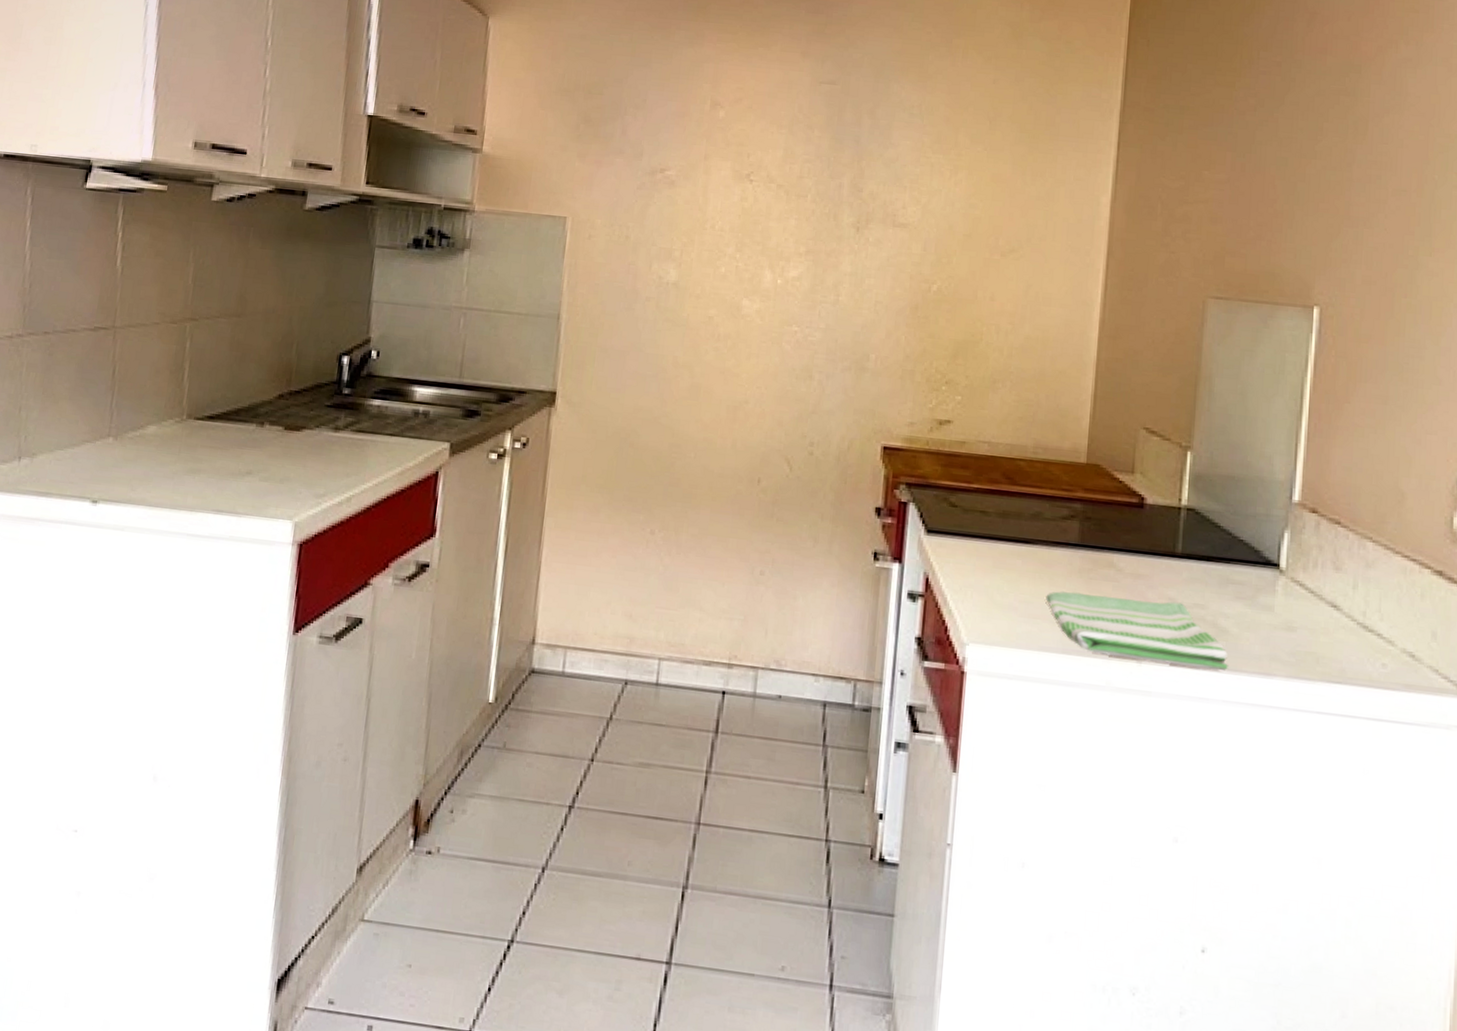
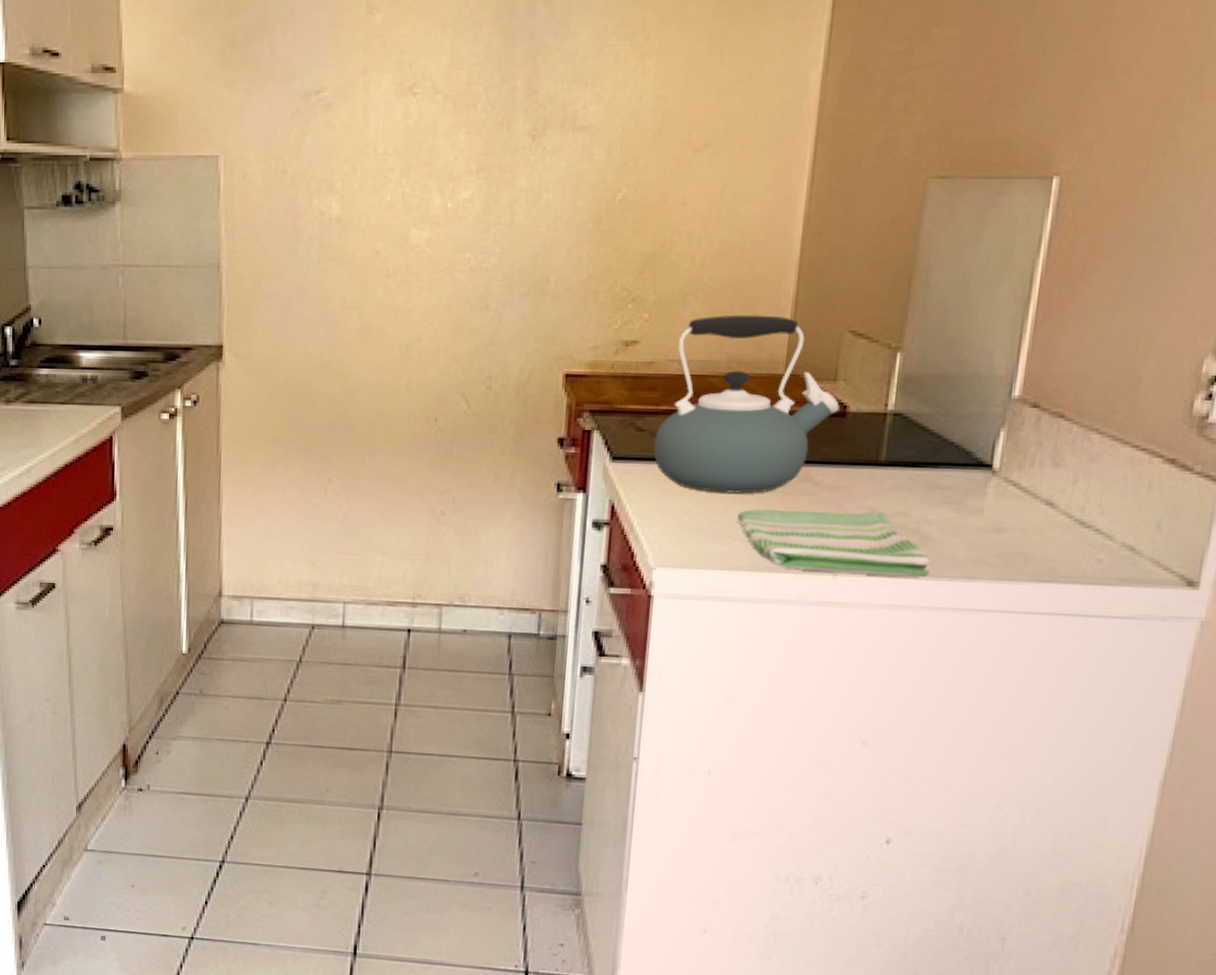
kettle: none [966,403,1138,576] -> present [653,314,840,494]

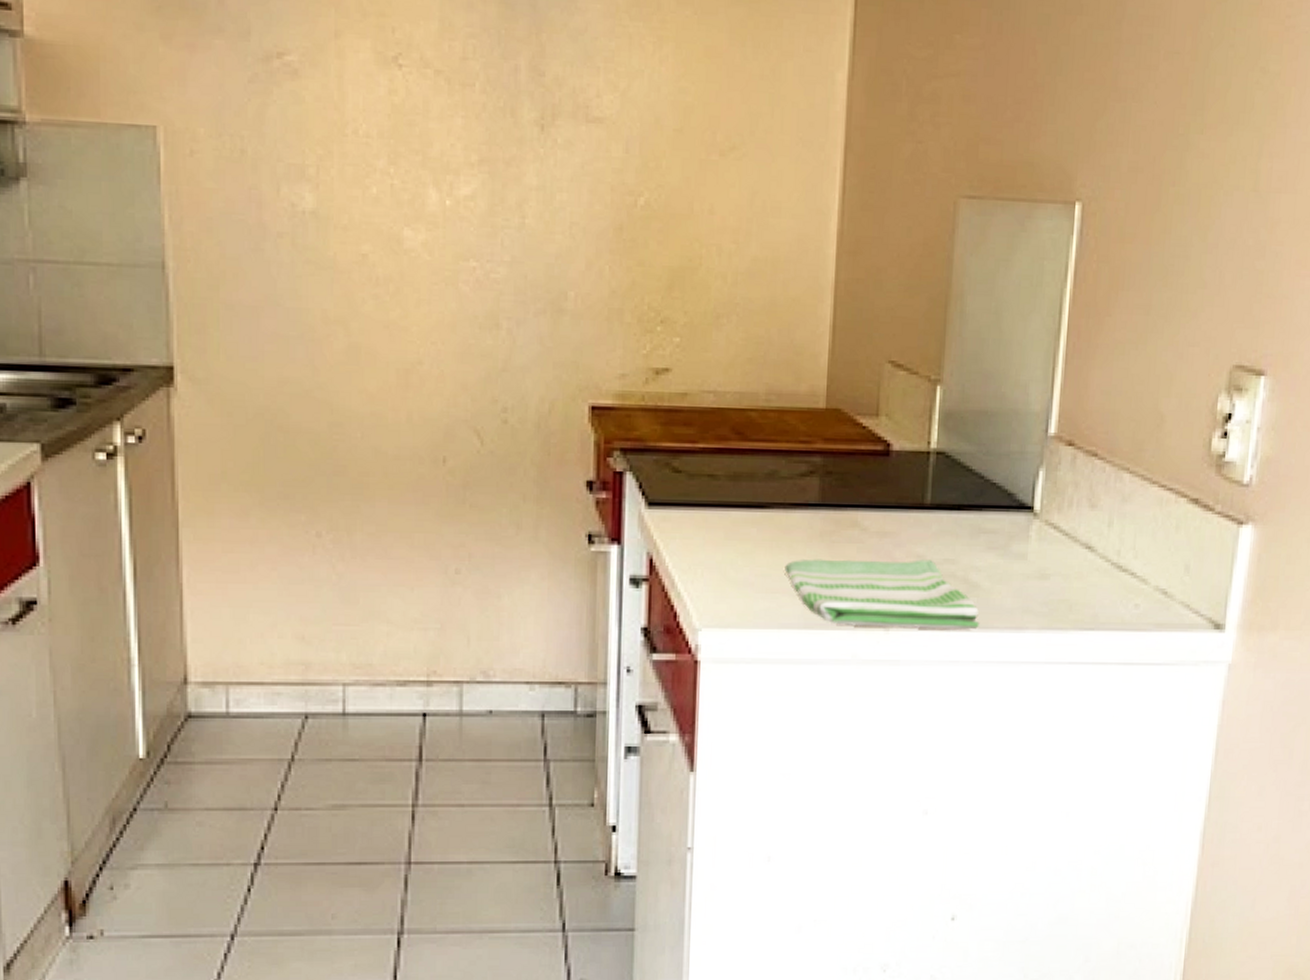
kettle: present [653,314,840,494] -> none [692,341,883,542]

